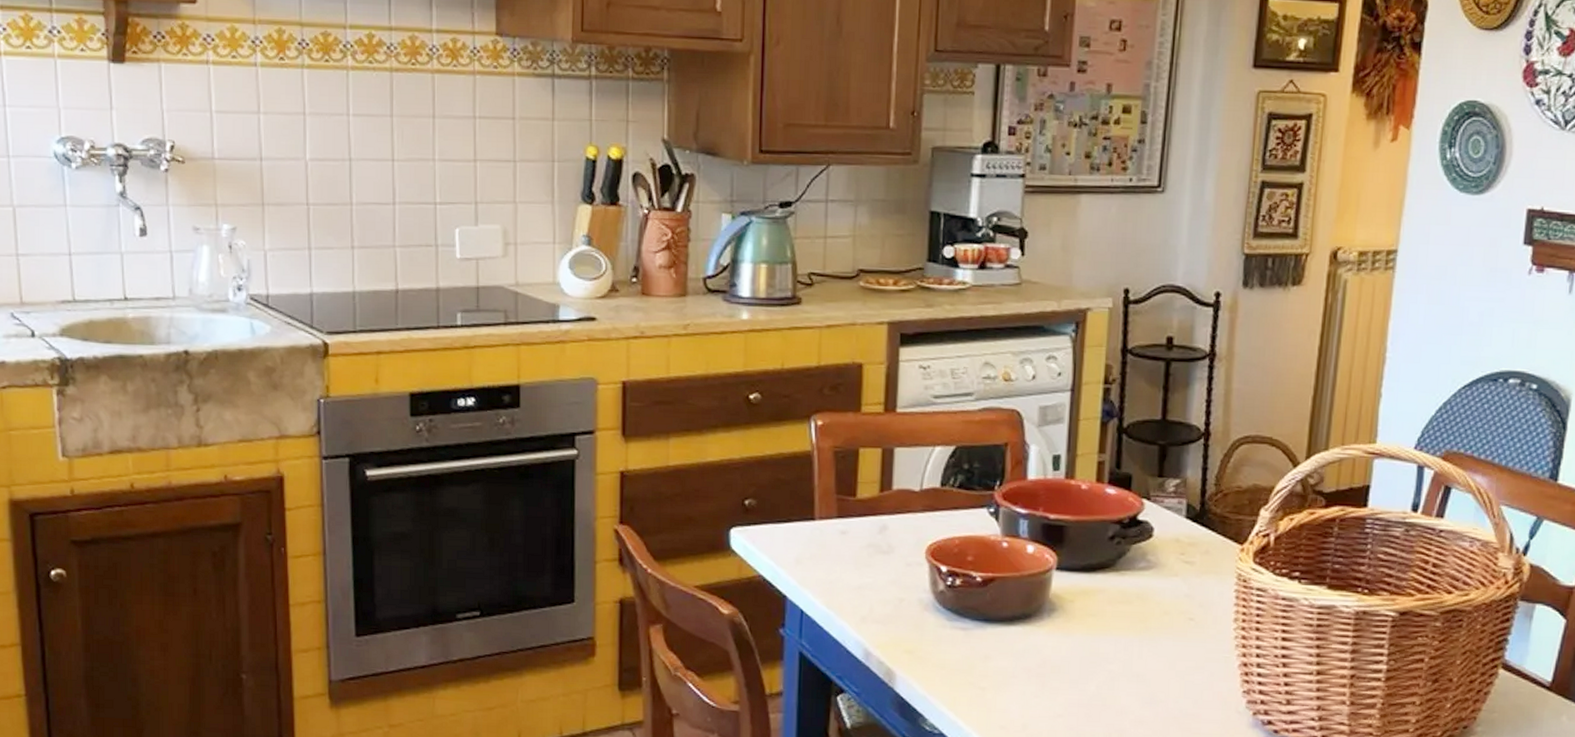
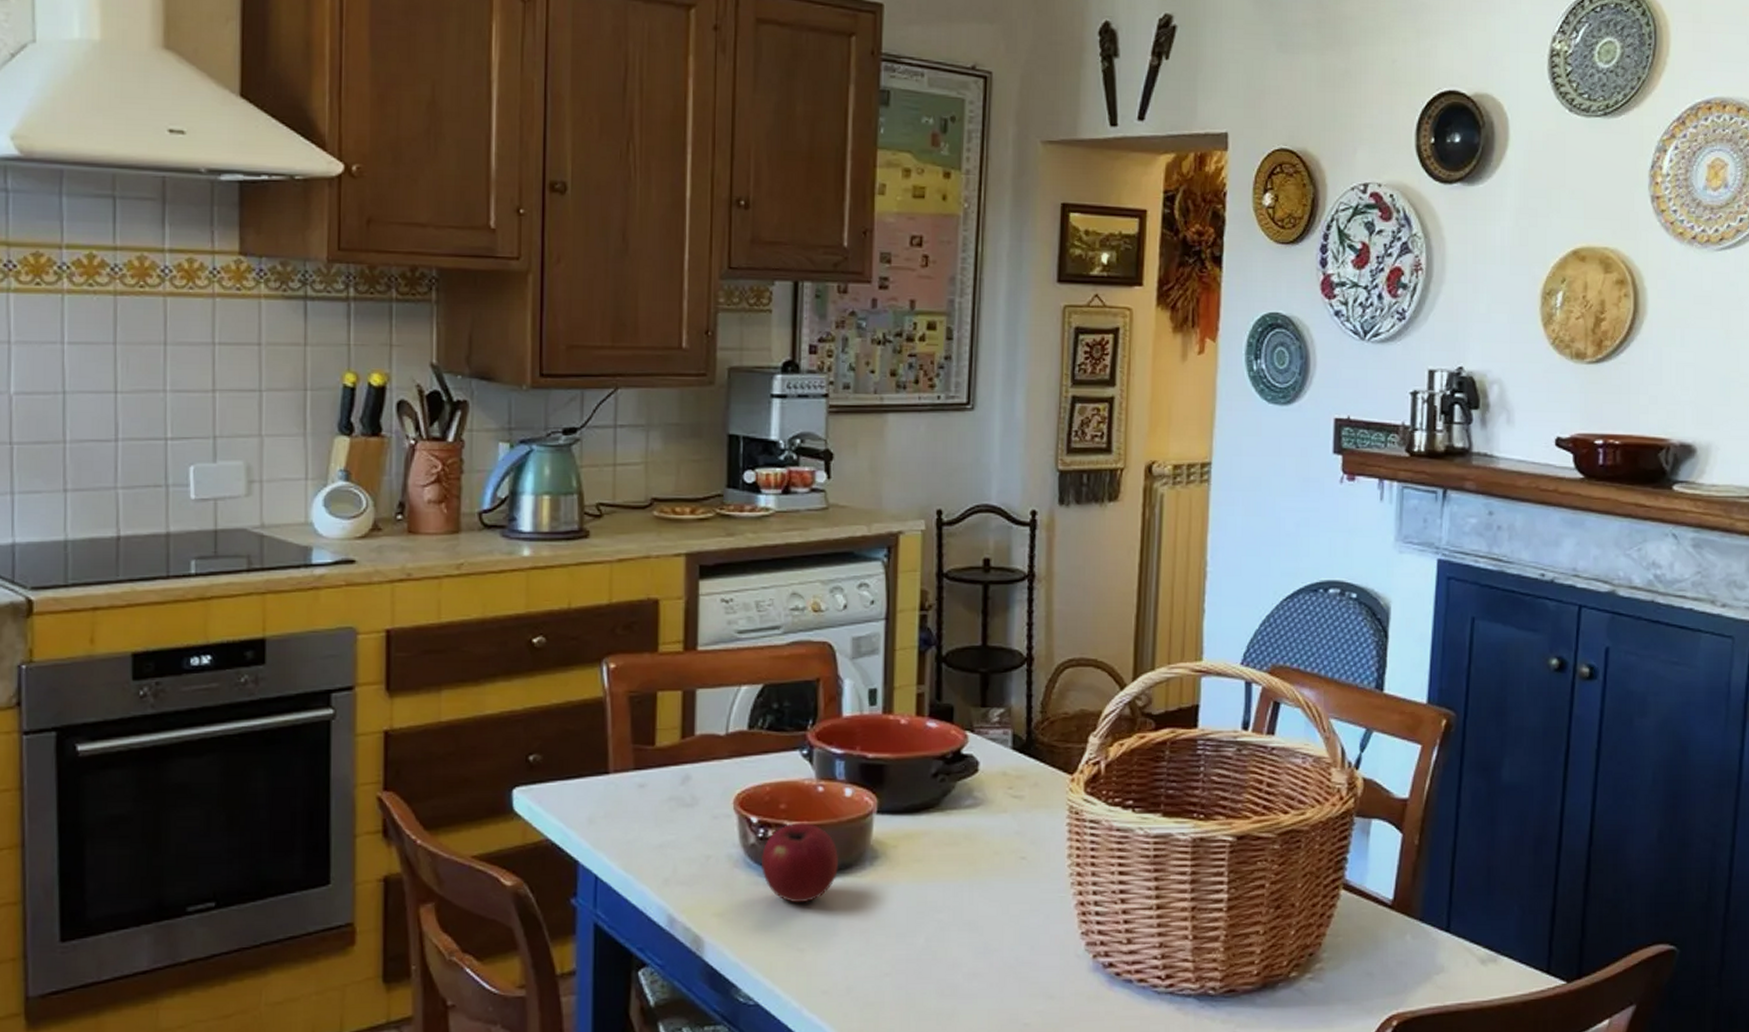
apple: none [948,574,1020,647] -> present [760,822,839,903]

